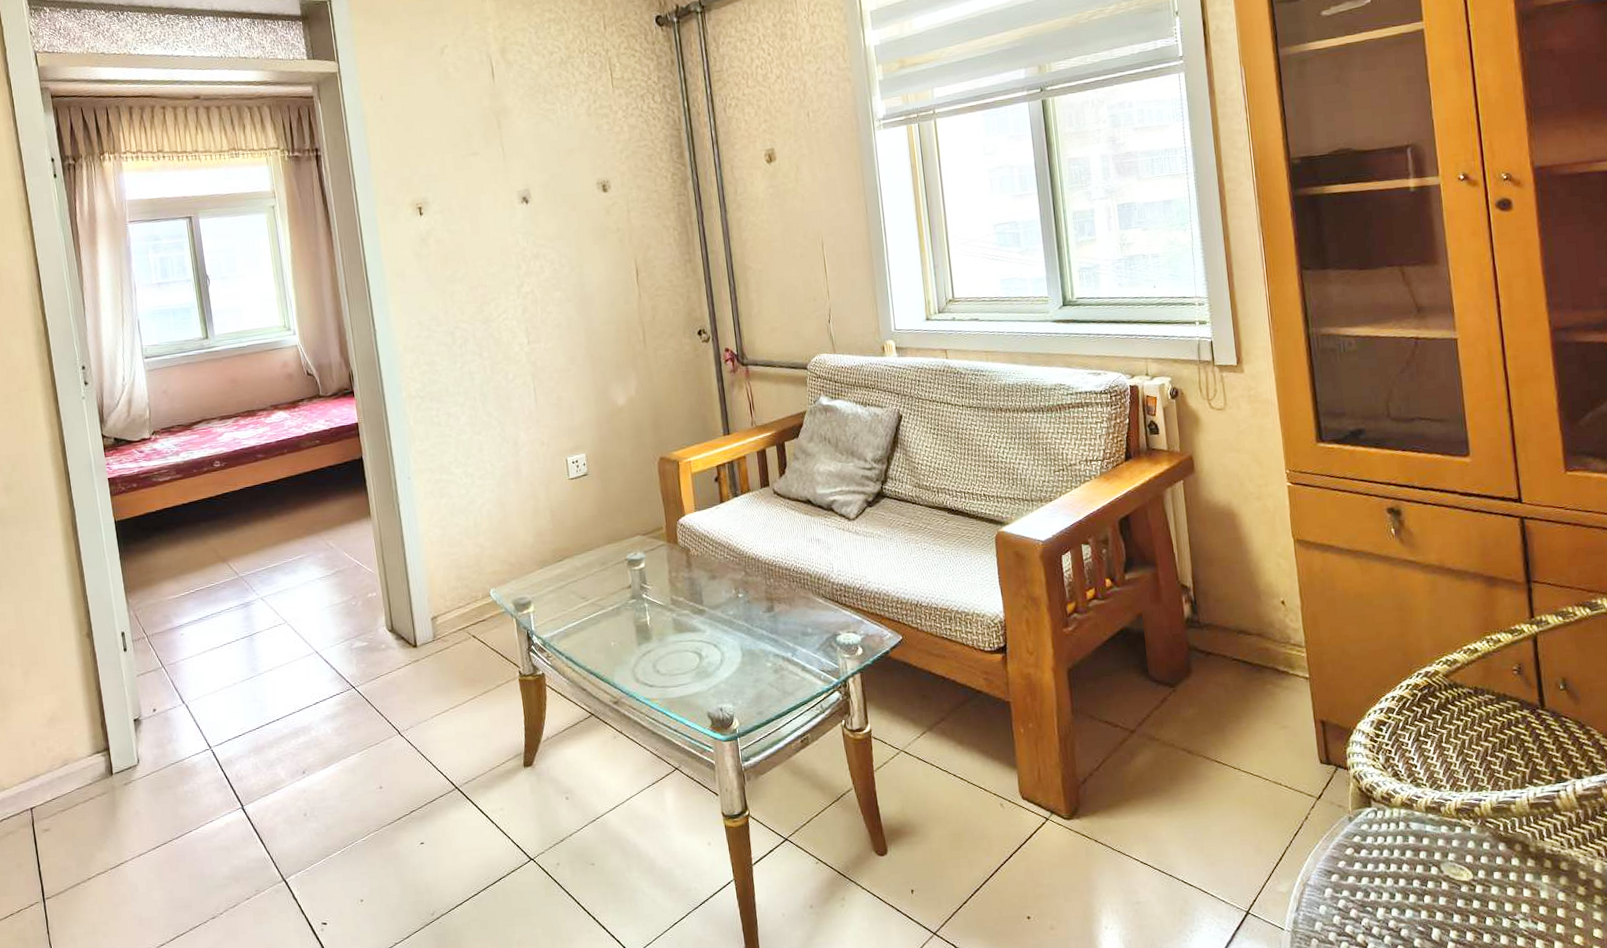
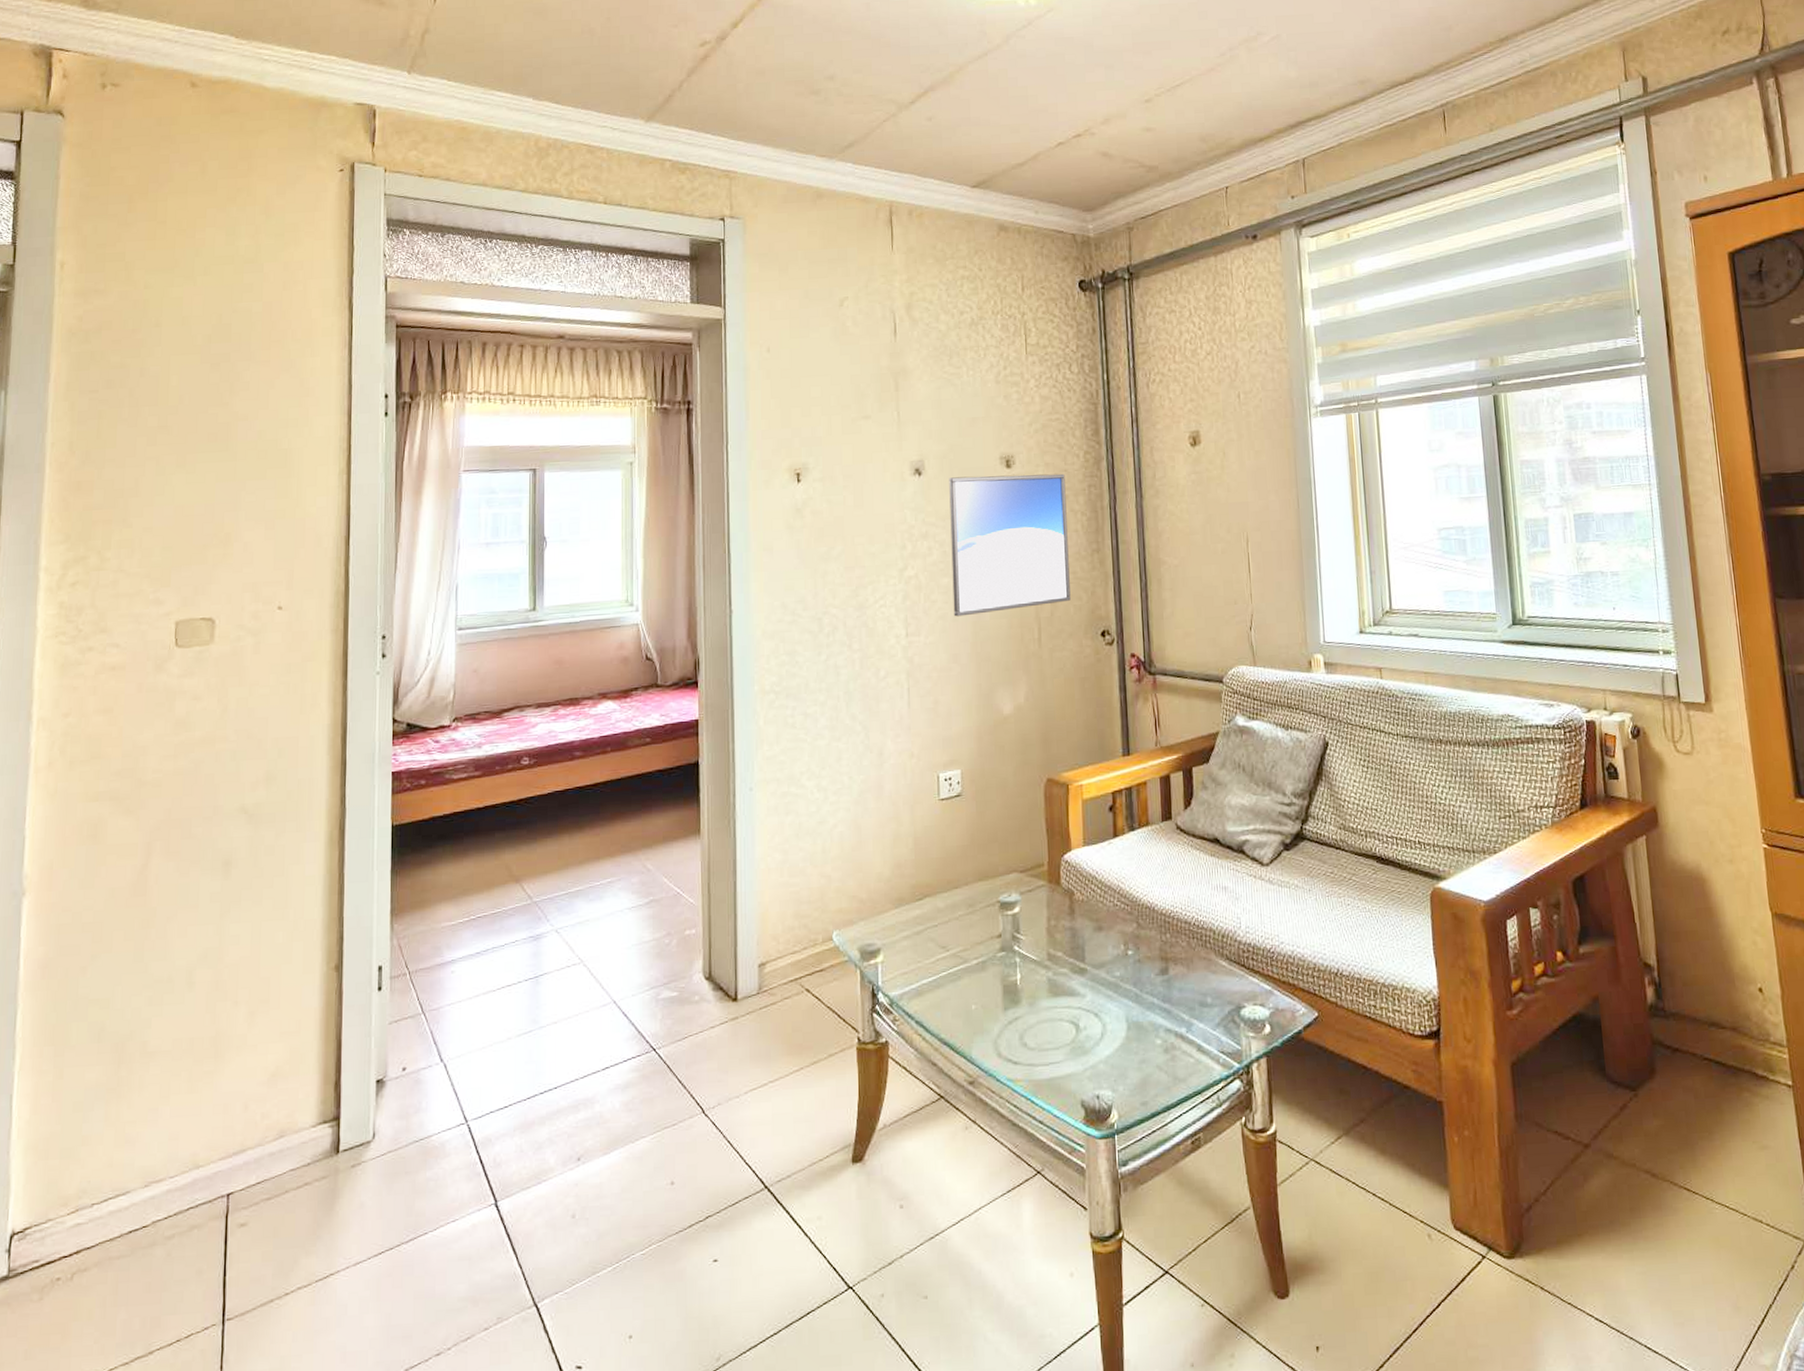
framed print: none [553,194,669,325] -> present [949,473,1071,617]

